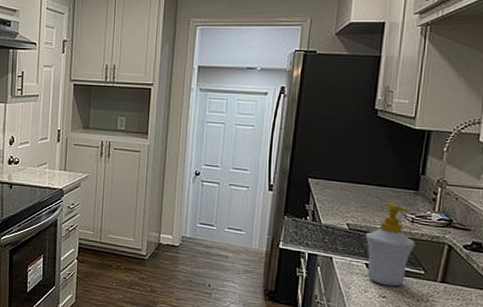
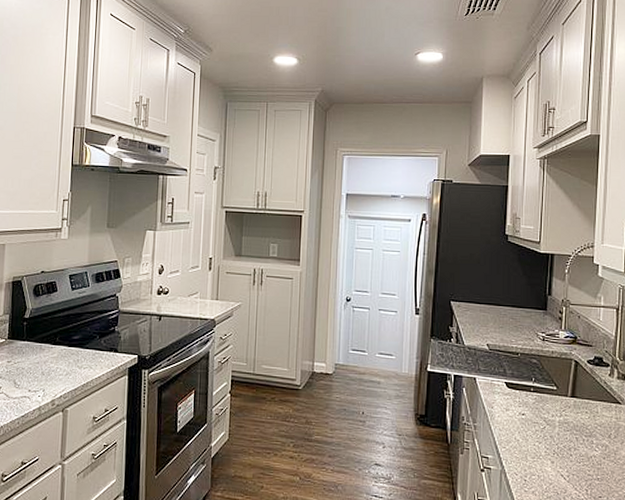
soap bottle: present [365,202,415,287] -> none [503,322,547,404]

